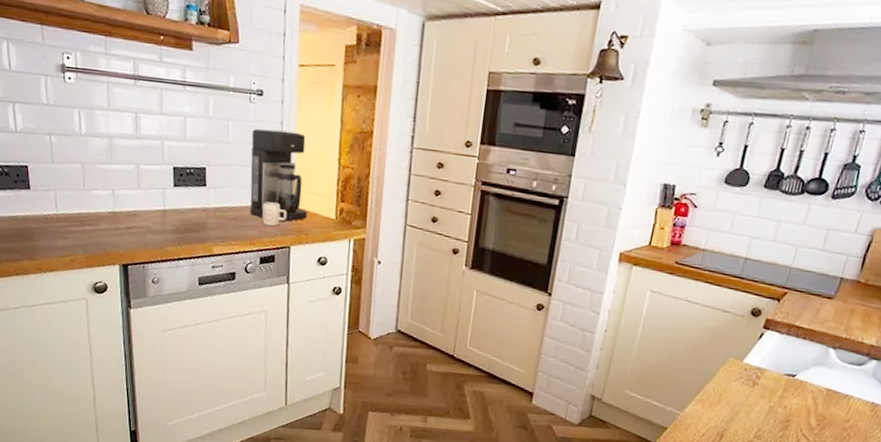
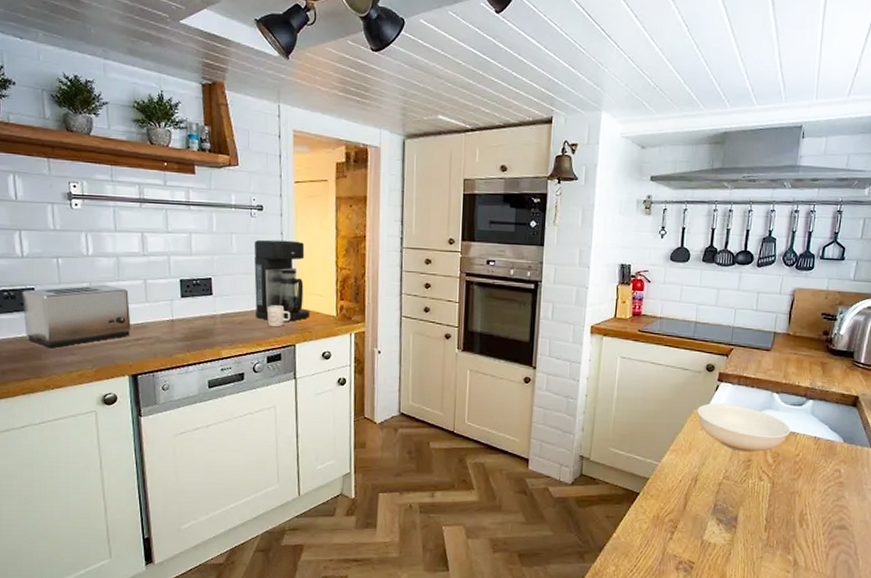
toaster: none [15,166,123,230] -> present [22,284,131,348]
bowl: none [733,352,844,413] -> present [697,403,790,453]

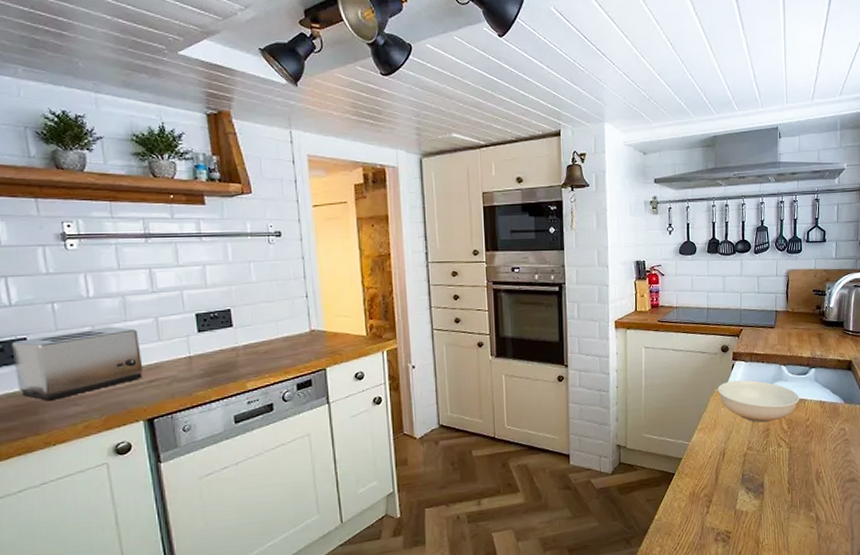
coffee maker: present [254,239,309,323] -> none [274,264,338,347]
mug: present [267,305,291,327] -> none [294,330,319,353]

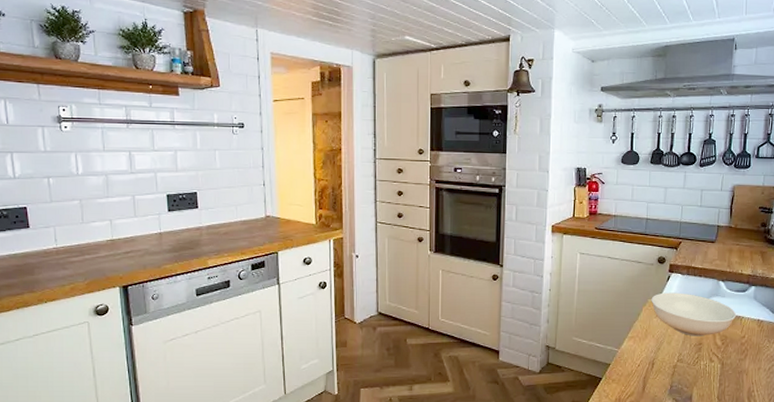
toaster: present [11,326,143,401] -> none [14,201,121,264]

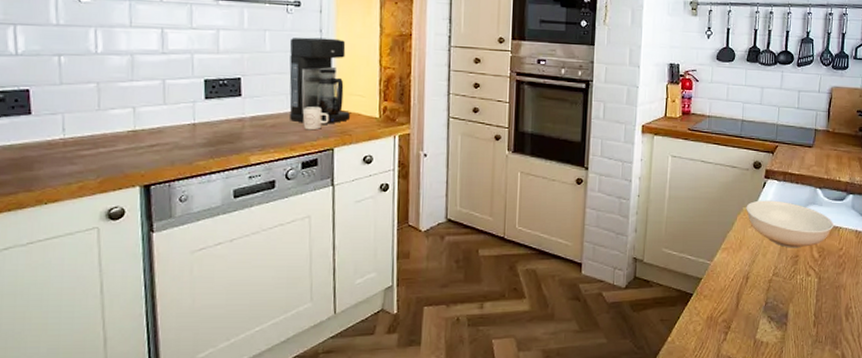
coffee maker: none [236,155,290,232] -> present [289,37,350,125]
mug: none [251,216,273,237] -> present [303,107,330,131]

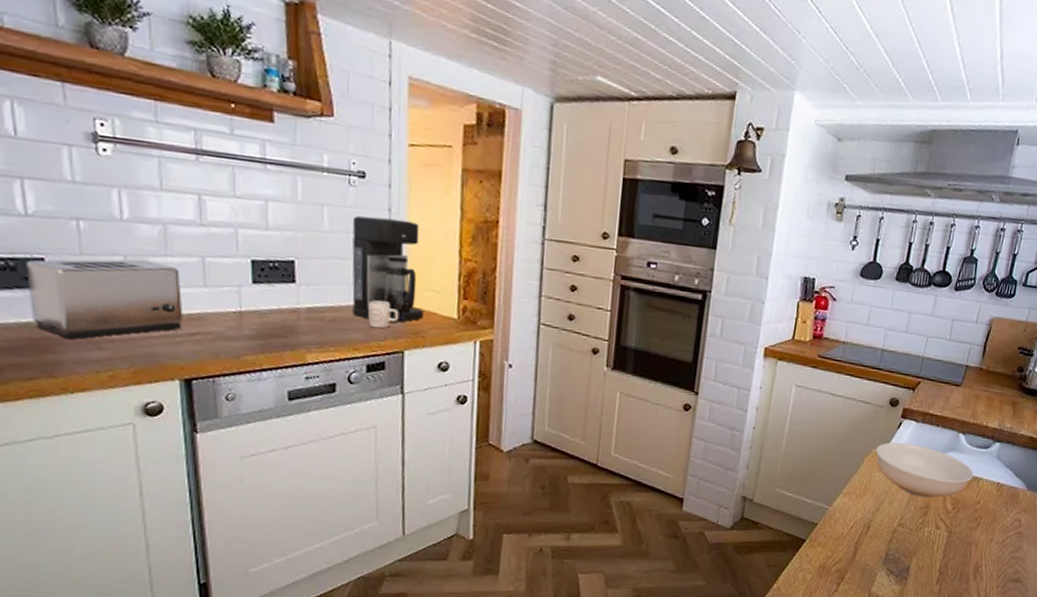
toaster: none [13,85,145,157] -> present [26,259,183,340]

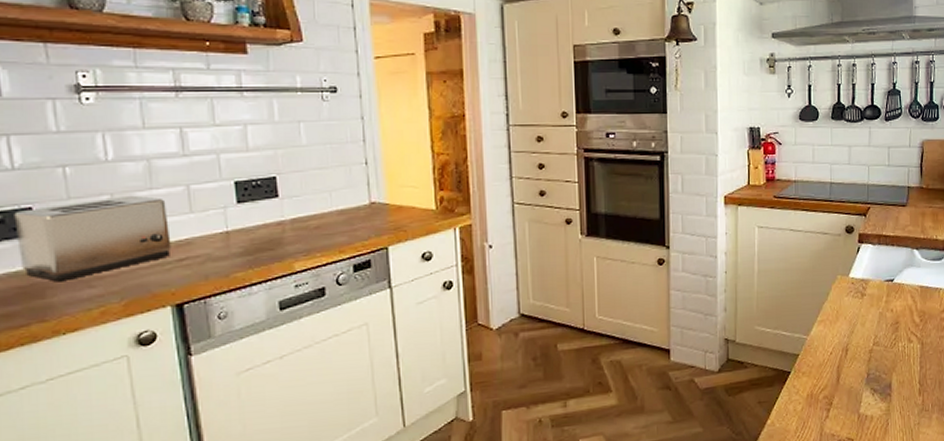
coffee maker: present [352,216,423,323] -> none [328,125,403,223]
mug: present [368,300,399,329] -> none [350,203,380,229]
bowl: present [875,442,974,498] -> none [840,265,933,315]

